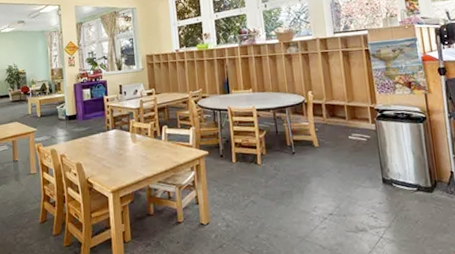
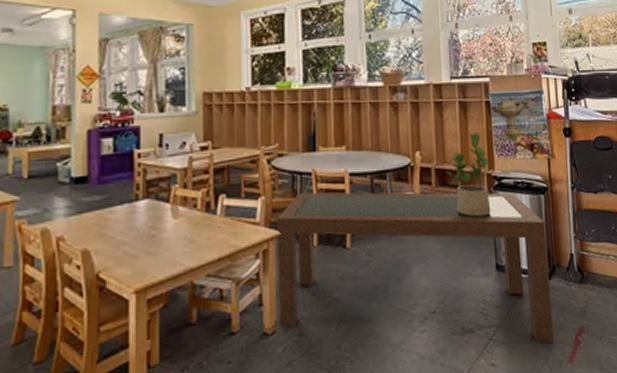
dining table: none [205,122,439,244] -> present [277,192,554,343]
potted plant: none [334,75,376,141] -> present [445,133,491,217]

